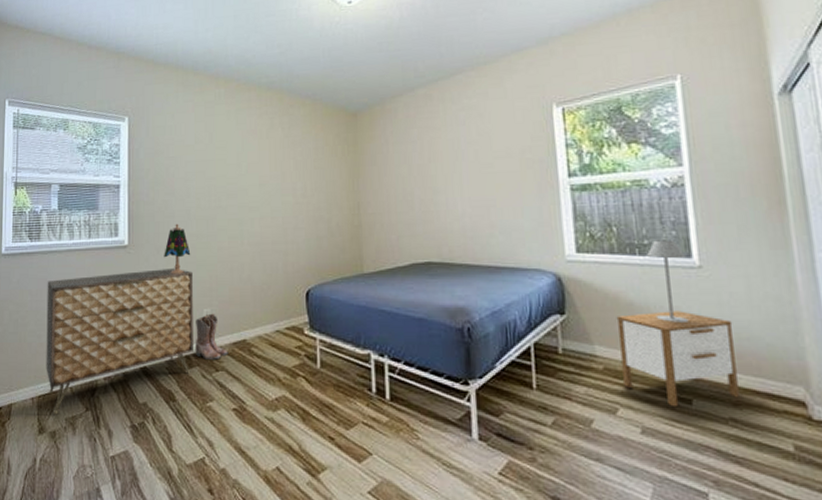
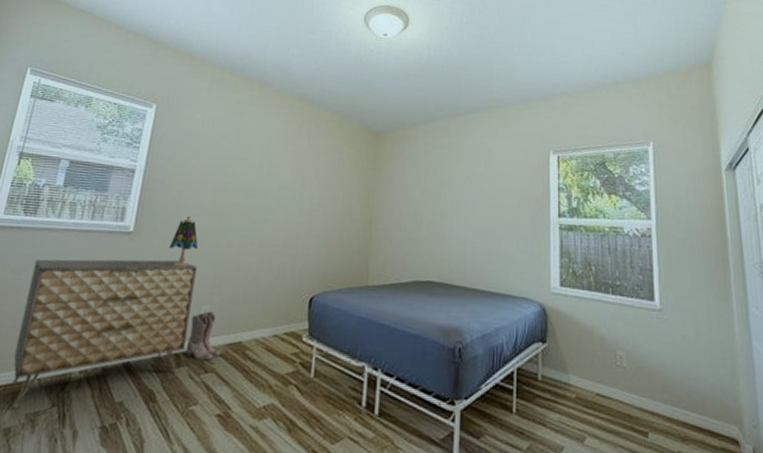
nightstand: present [616,311,739,408] -> none [589,347,687,440]
table lamp: present [647,240,689,322] -> none [619,282,649,360]

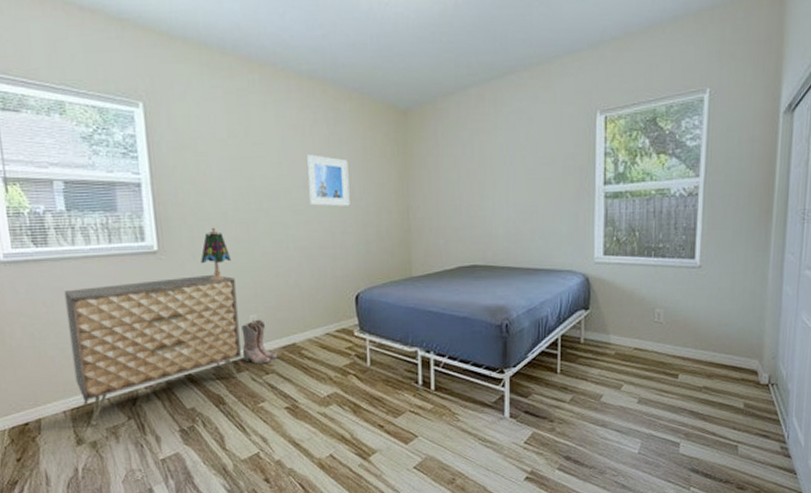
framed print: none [280,161,322,210] -> present [306,154,350,207]

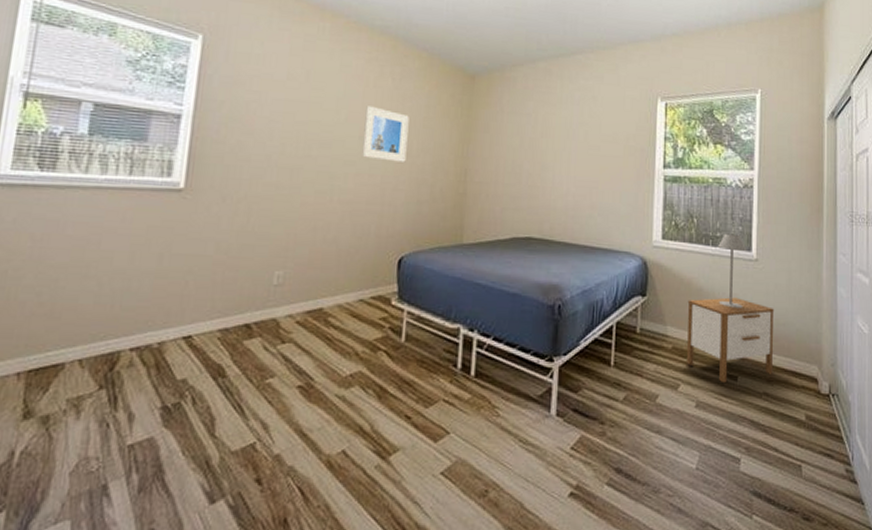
dresser: present [64,274,241,426] -> none [44,220,266,394]
table lamp: present [201,227,232,281] -> none [230,169,267,229]
boots: present [241,319,278,364] -> none [258,276,300,330]
nightstand: none [629,304,717,381] -> present [687,297,775,384]
table lamp: none [660,243,690,314] -> present [718,233,747,308]

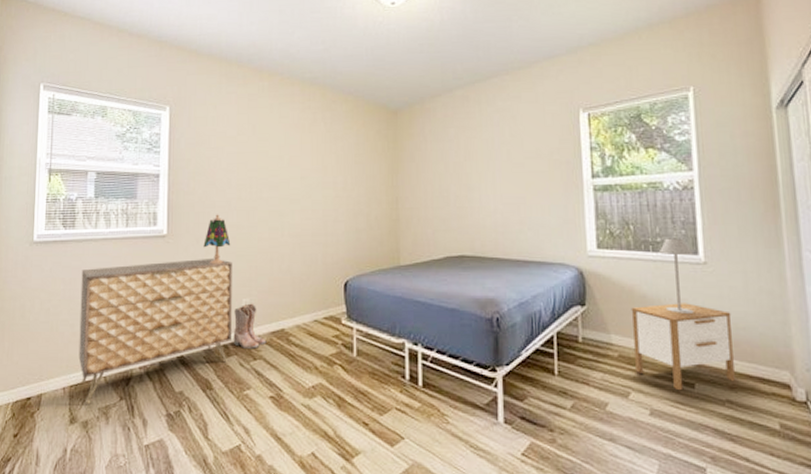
dresser: none [44,220,266,394] -> present [78,258,232,404]
table lamp: none [230,169,267,229] -> present [203,214,231,264]
boots: none [258,276,300,330] -> present [233,303,267,349]
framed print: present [362,106,409,163] -> none [304,149,342,197]

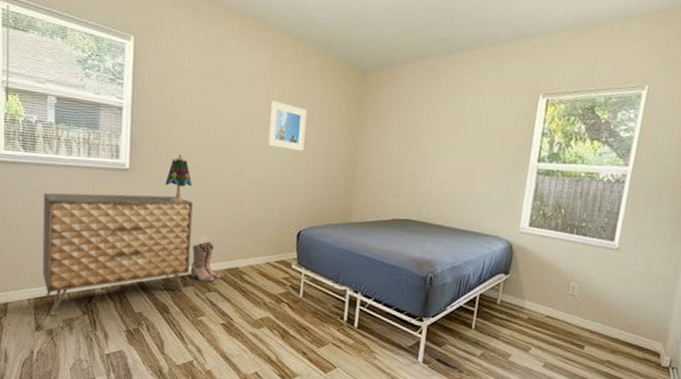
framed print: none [304,149,342,197] -> present [267,100,307,151]
nightstand: present [631,303,735,391] -> none [540,279,629,351]
table lamp: present [659,238,694,313] -> none [575,224,610,290]

